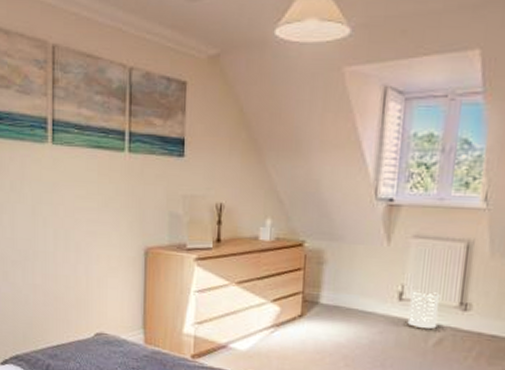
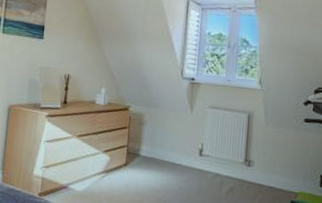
wastebasket: present [407,290,441,329] -> none [206,148,230,179]

